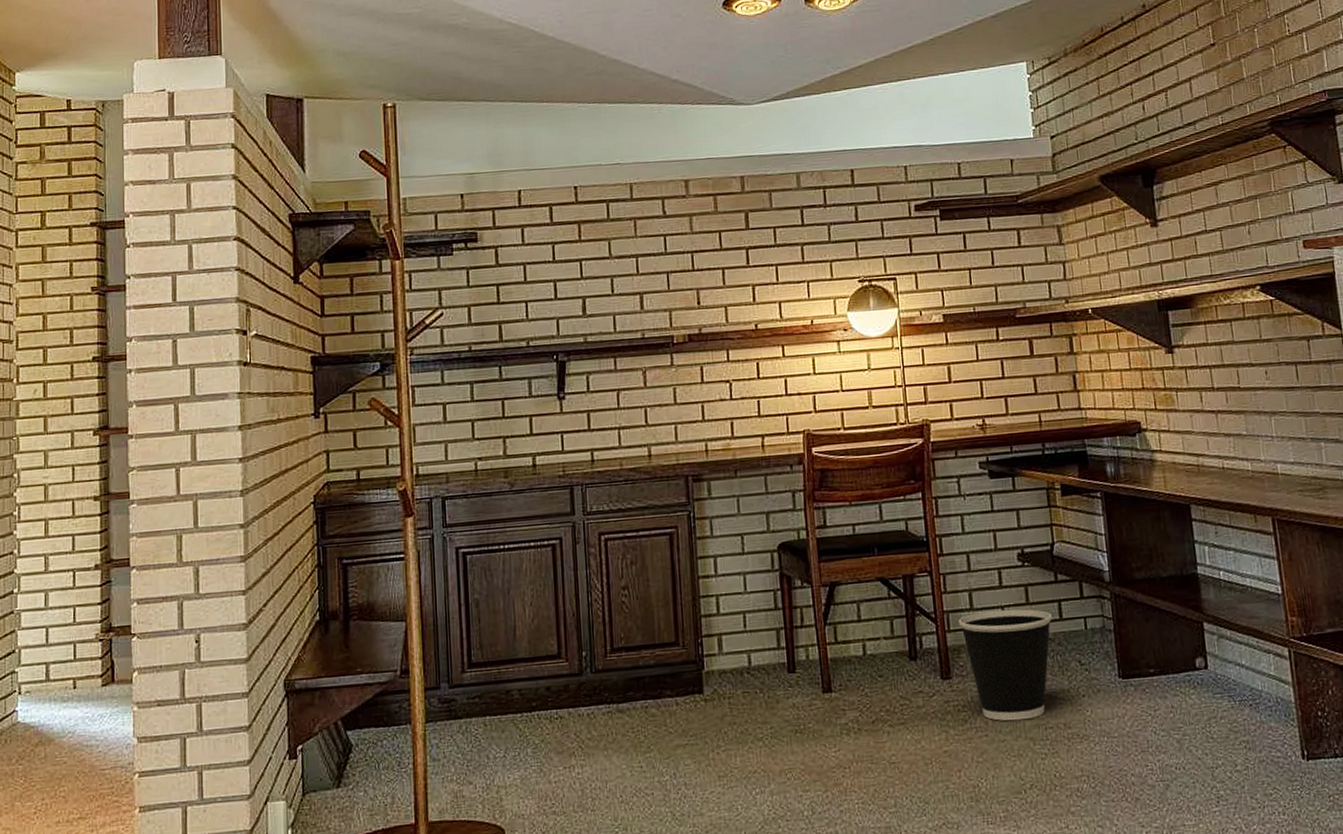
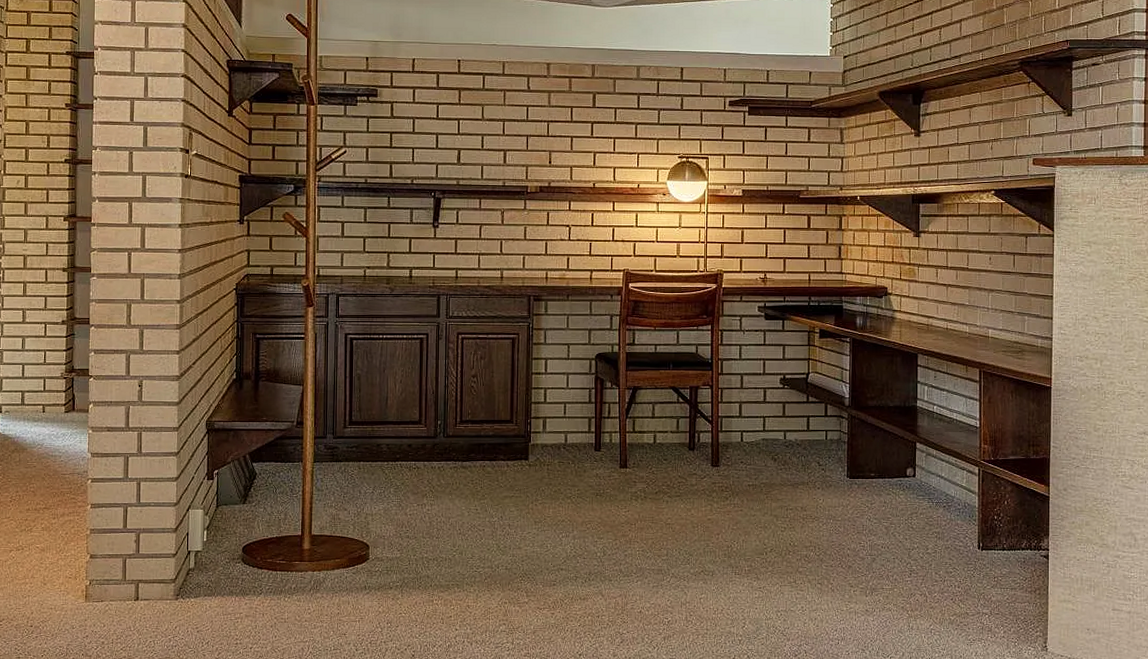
wastebasket: present [958,609,1052,721] -> none [729,419,801,502]

